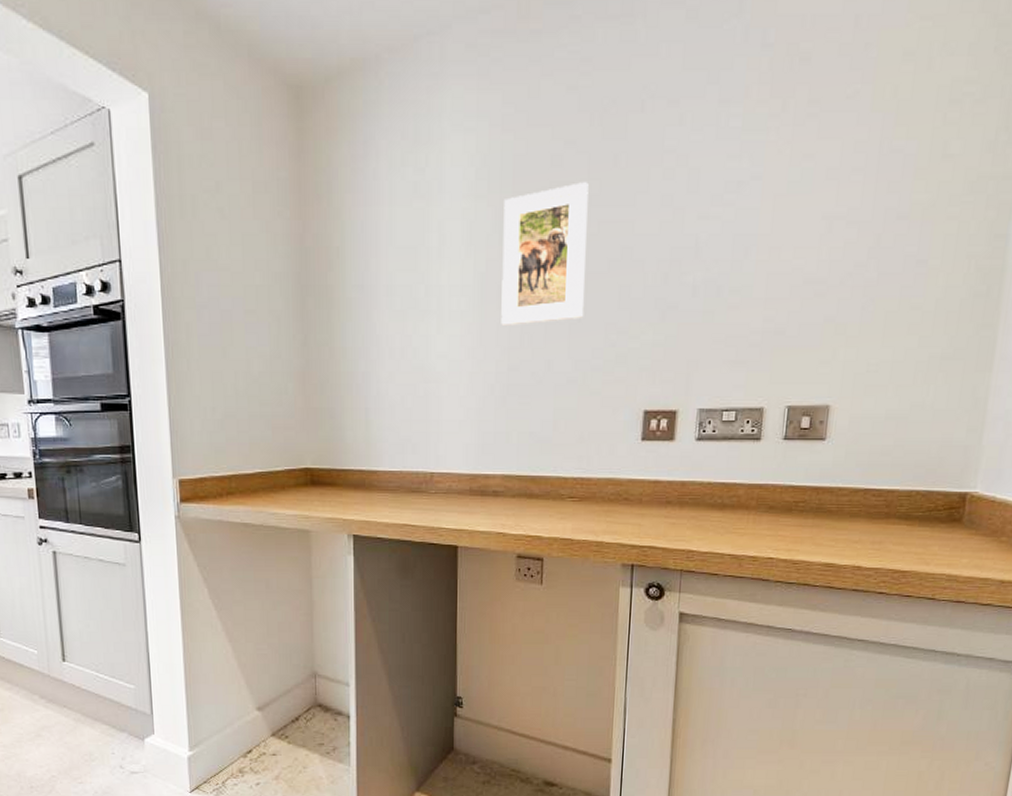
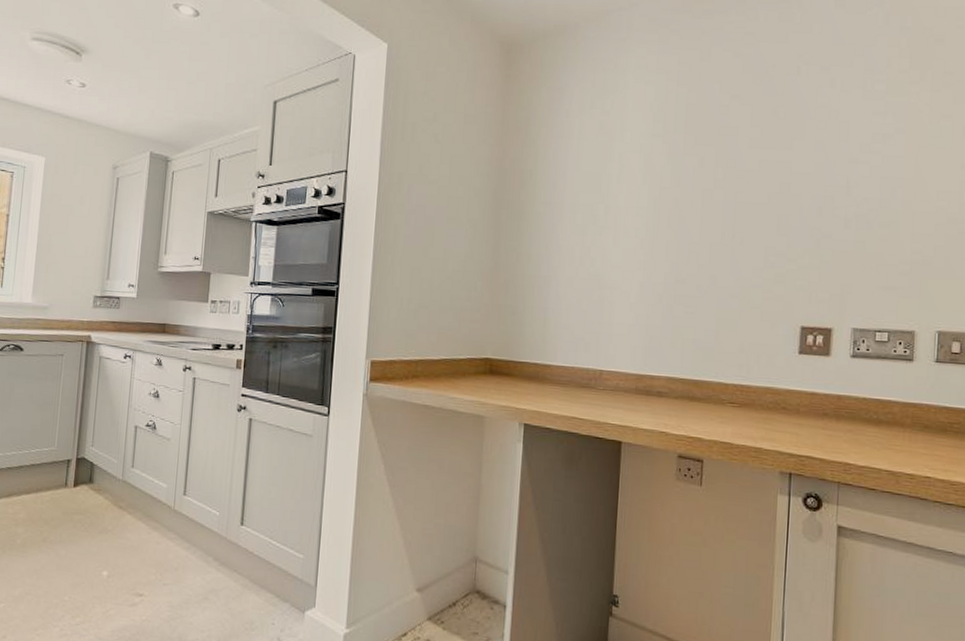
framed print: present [501,182,589,325] -> none [671,128,751,244]

